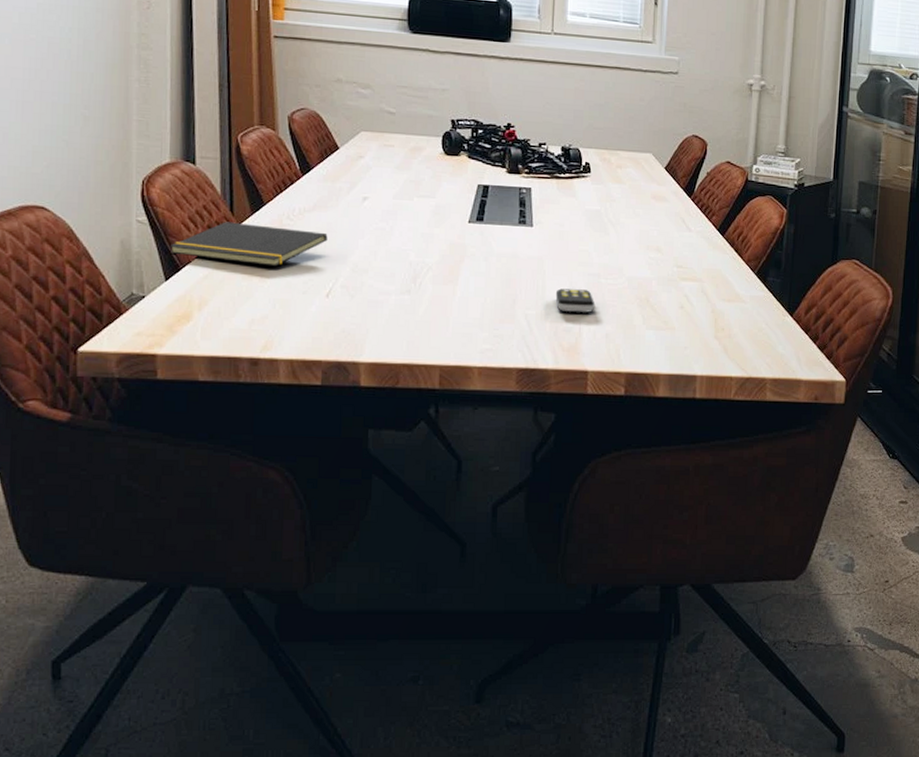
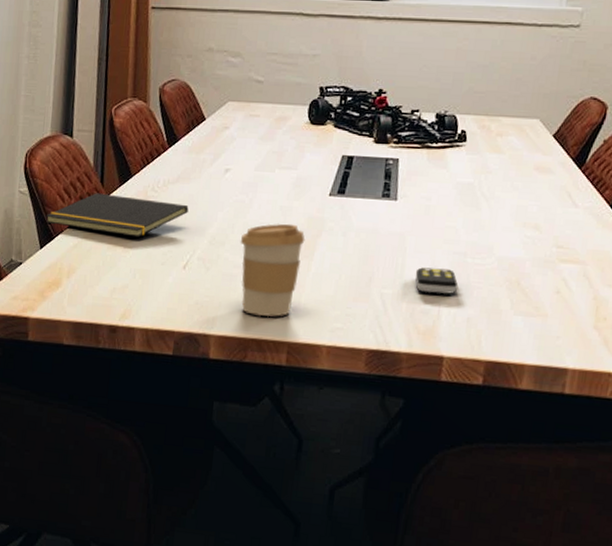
coffee cup: none [383,250,449,342] -> present [240,223,305,318]

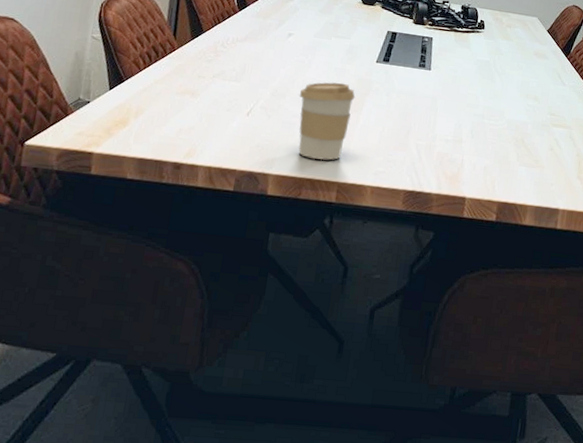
notepad: present [45,193,189,238] -> none [117,44,255,86]
remote control: present [415,266,458,294] -> none [444,124,477,147]

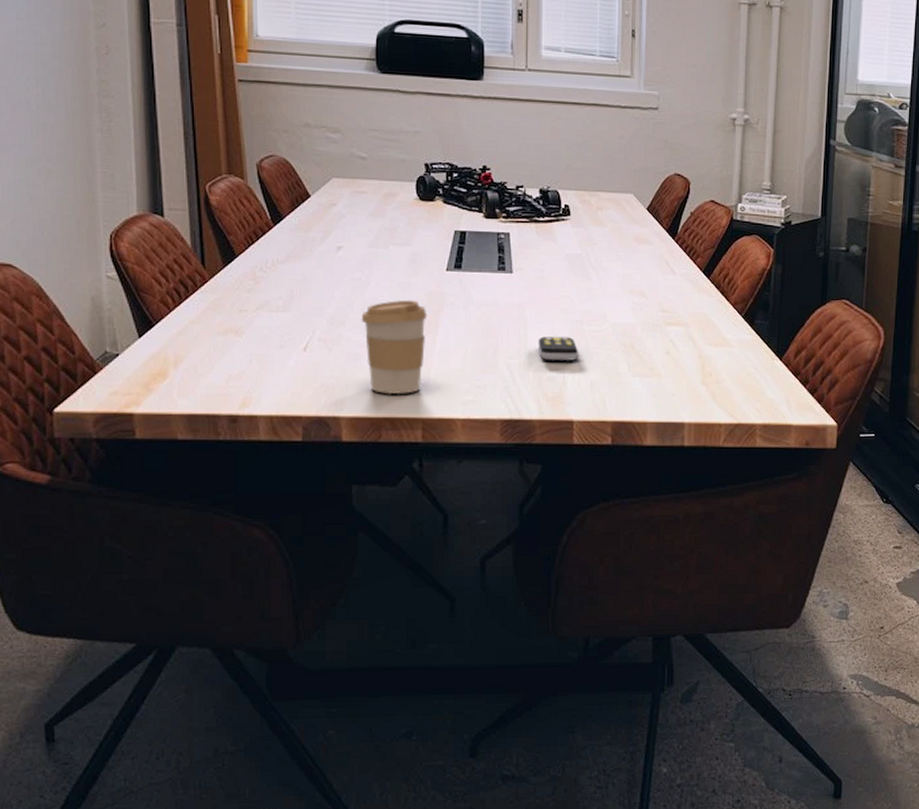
remote control: none [444,124,477,147] -> present [538,335,578,361]

